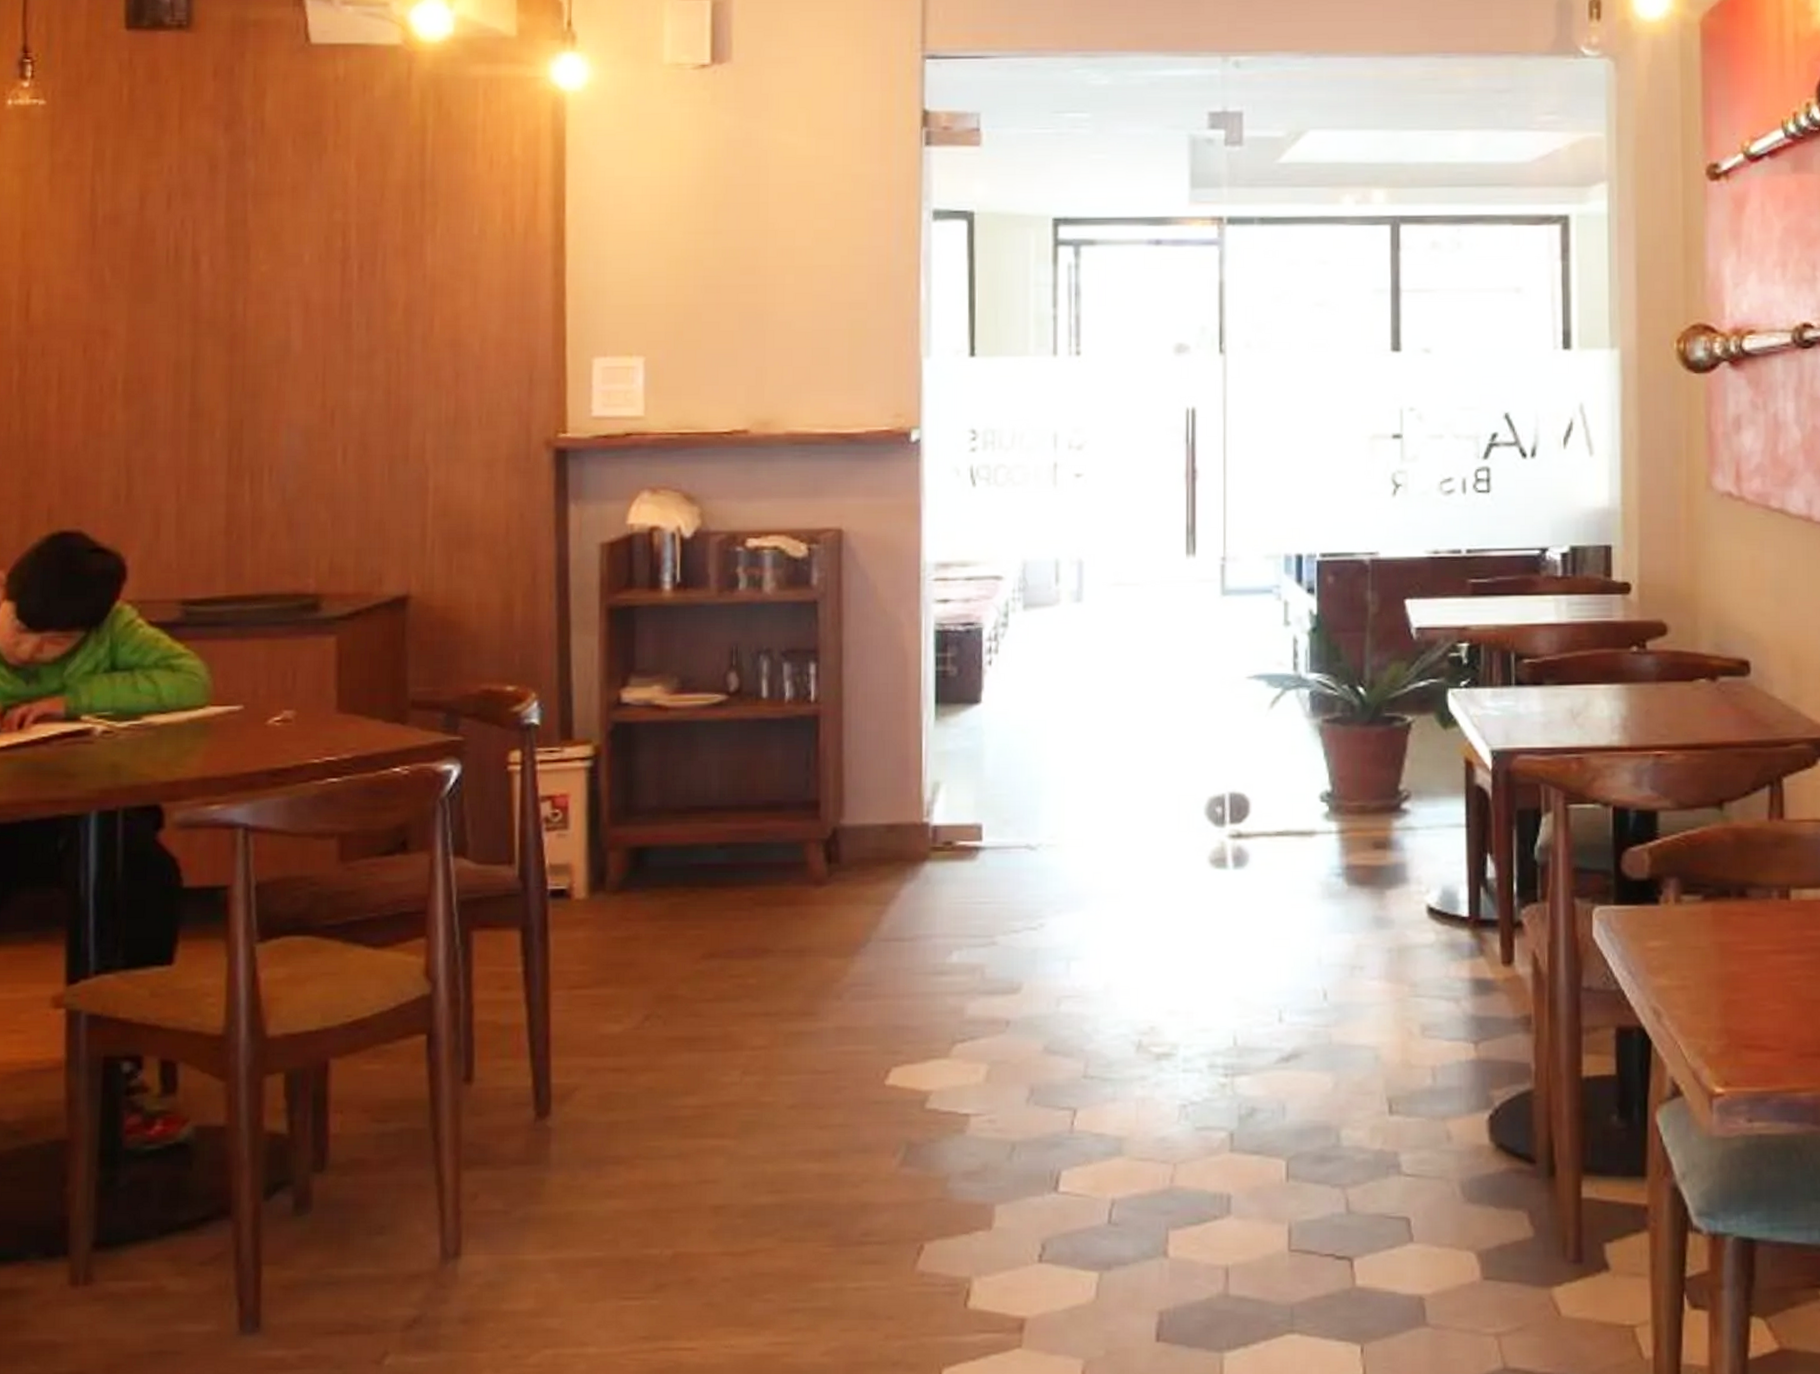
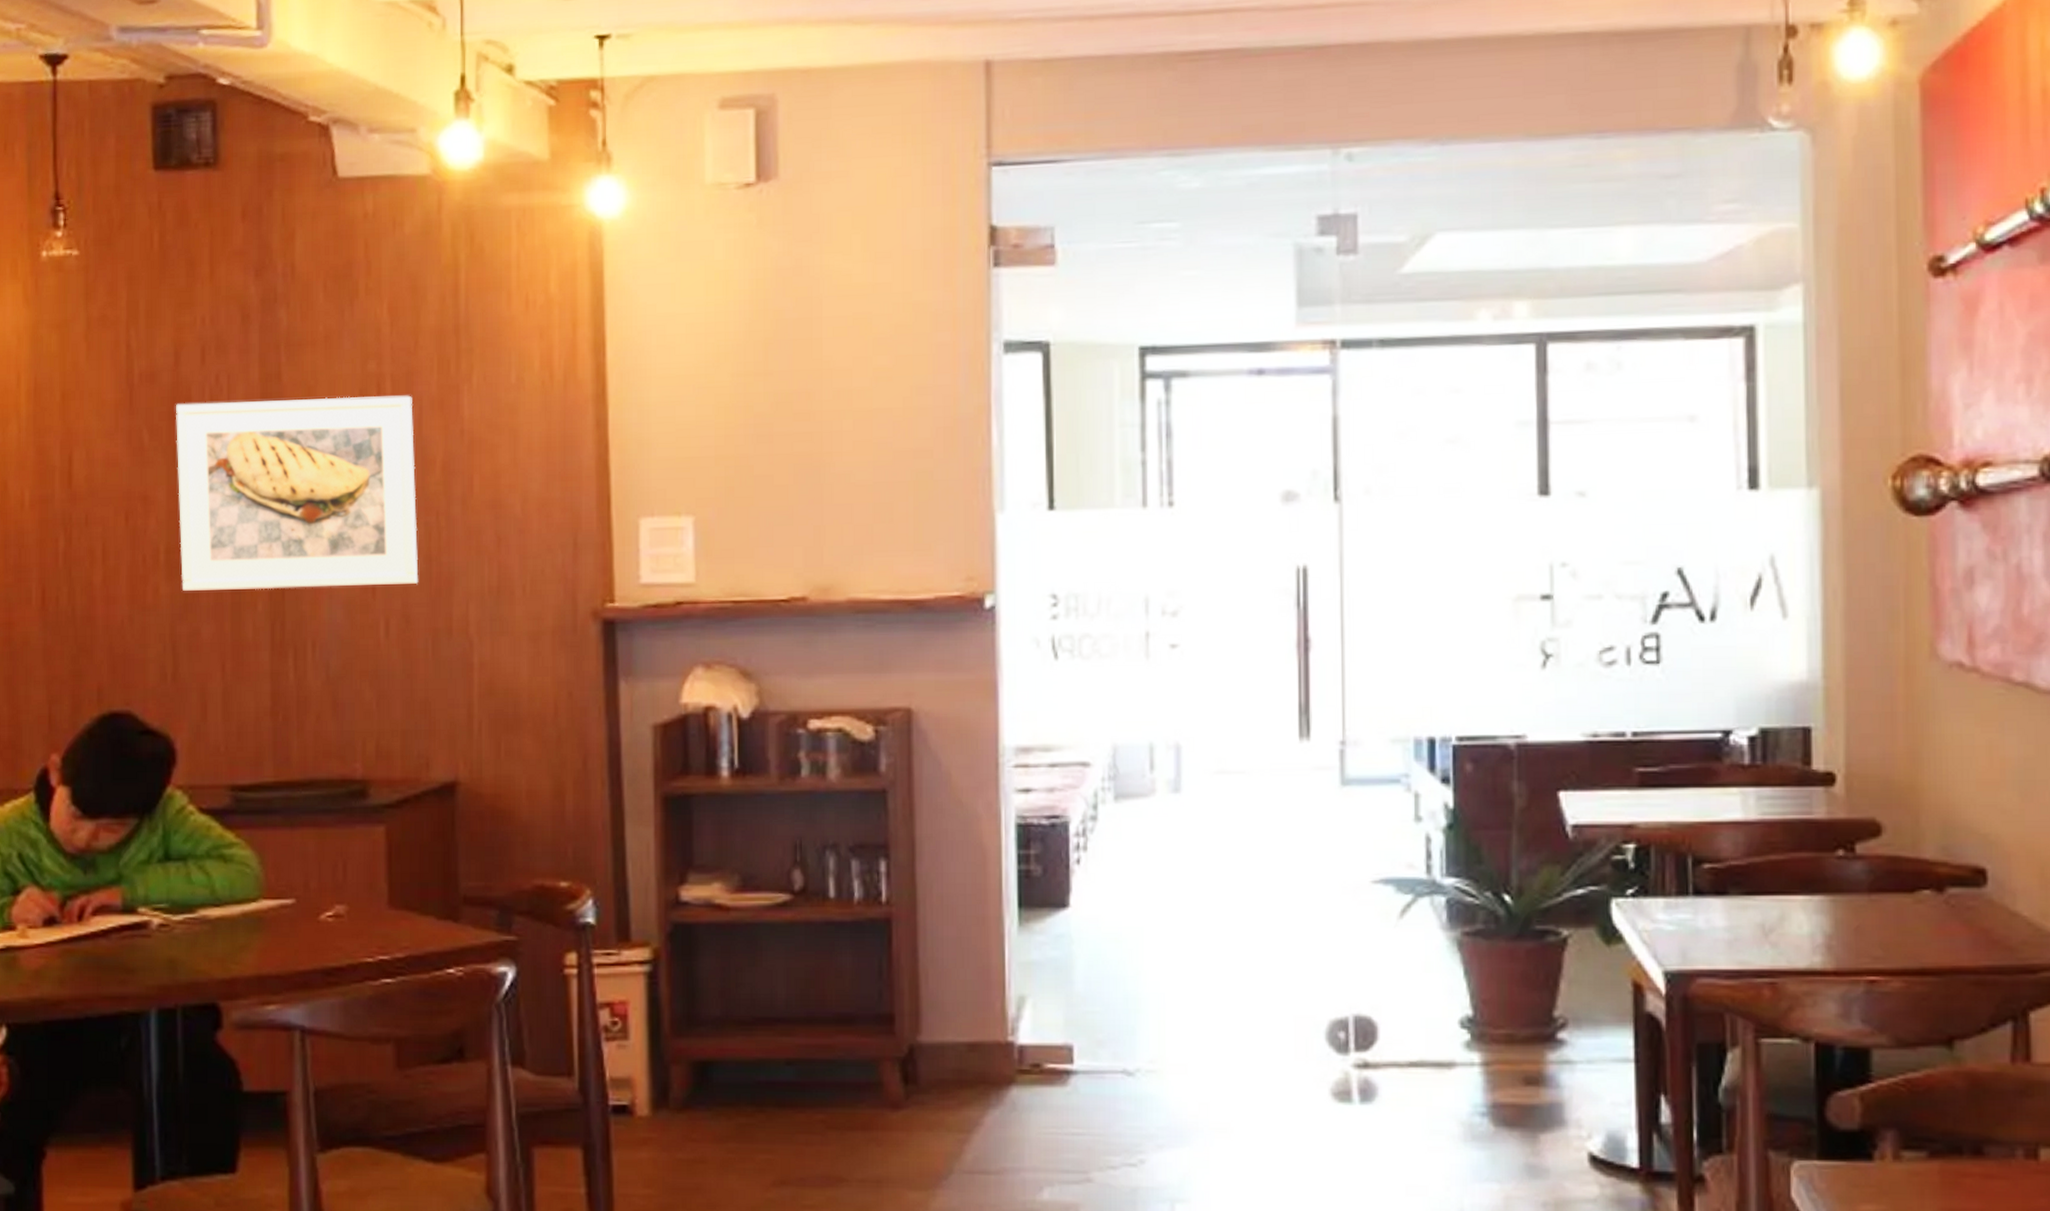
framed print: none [138,242,378,419] -> present [176,395,419,591]

